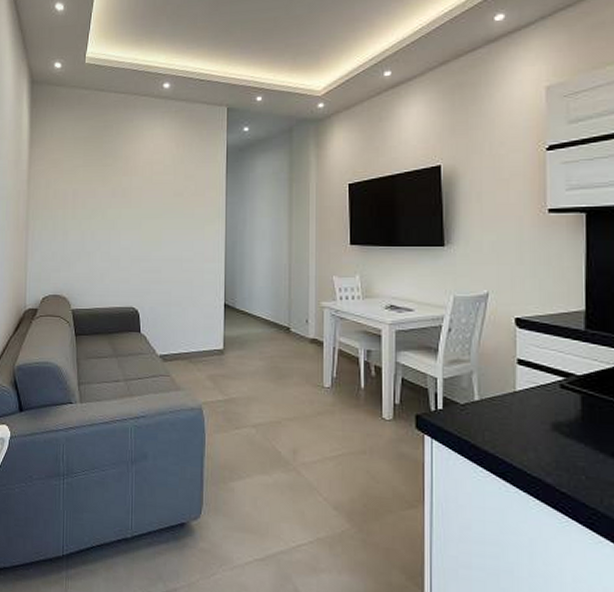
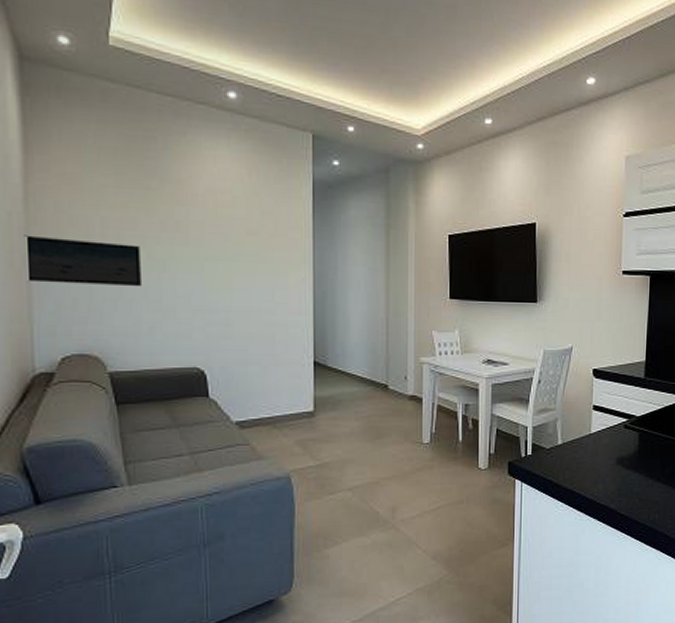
wall art: none [26,206,98,242] -> present [23,235,143,287]

